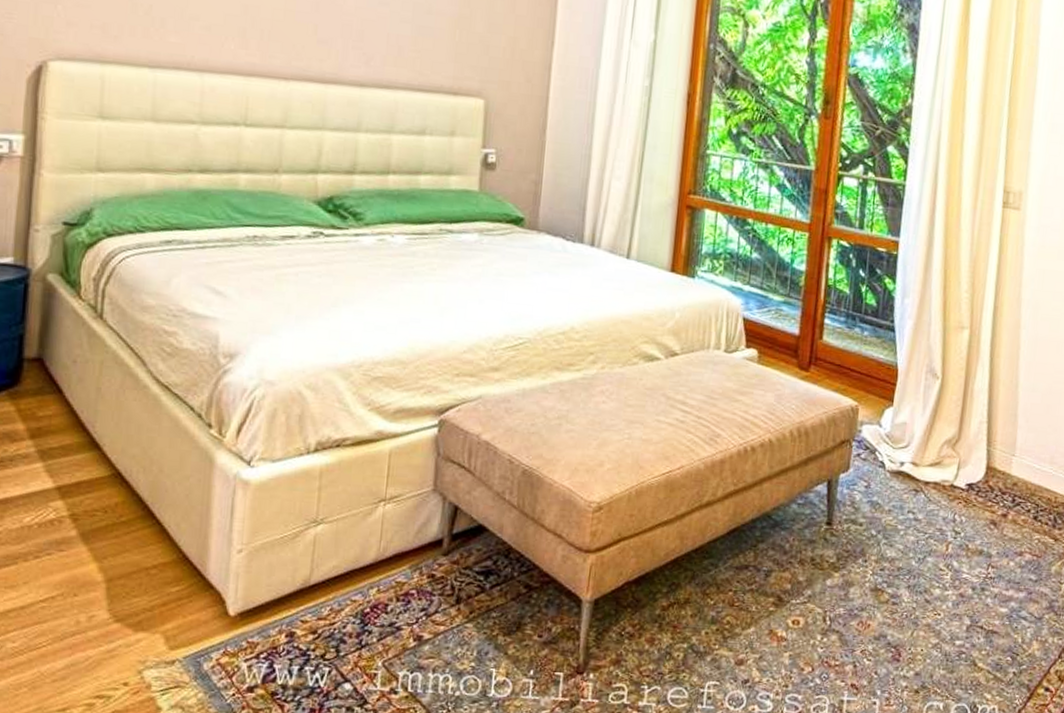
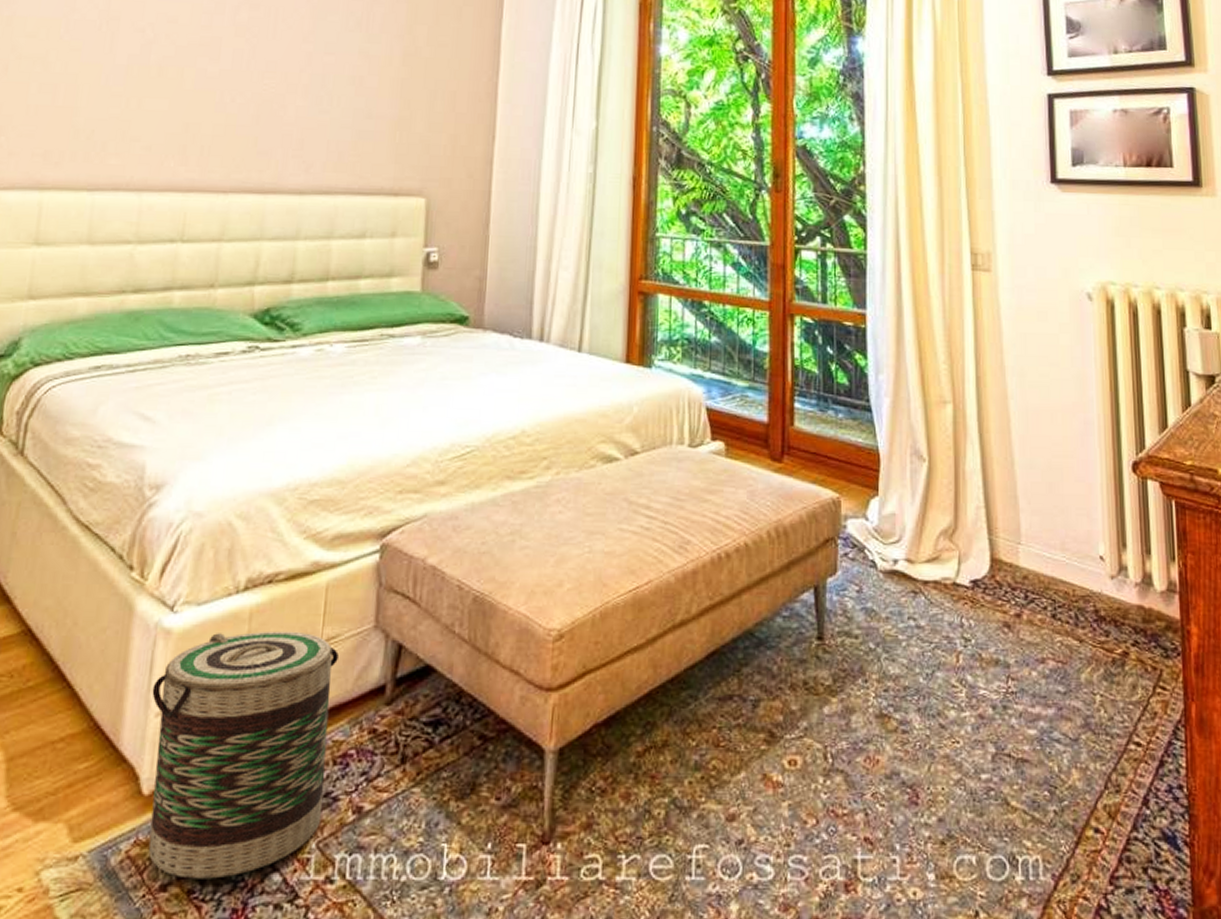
basket: none [233,486,401,685] -> present [148,631,339,879]

